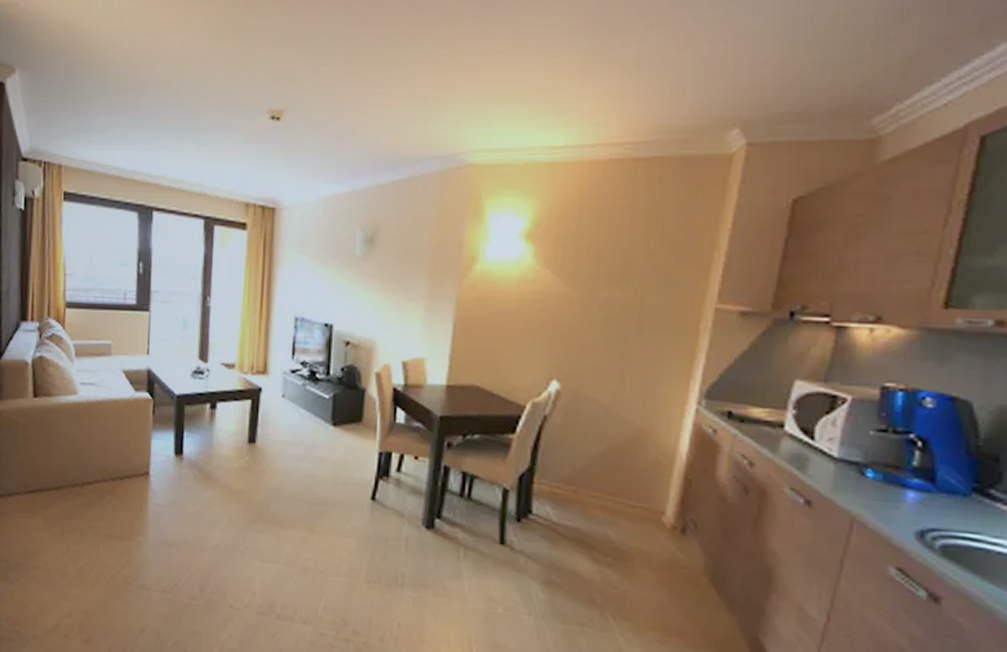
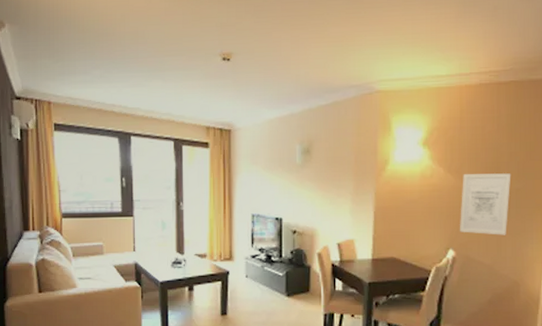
wall art: none [569,280,646,366] -> present [460,173,511,235]

